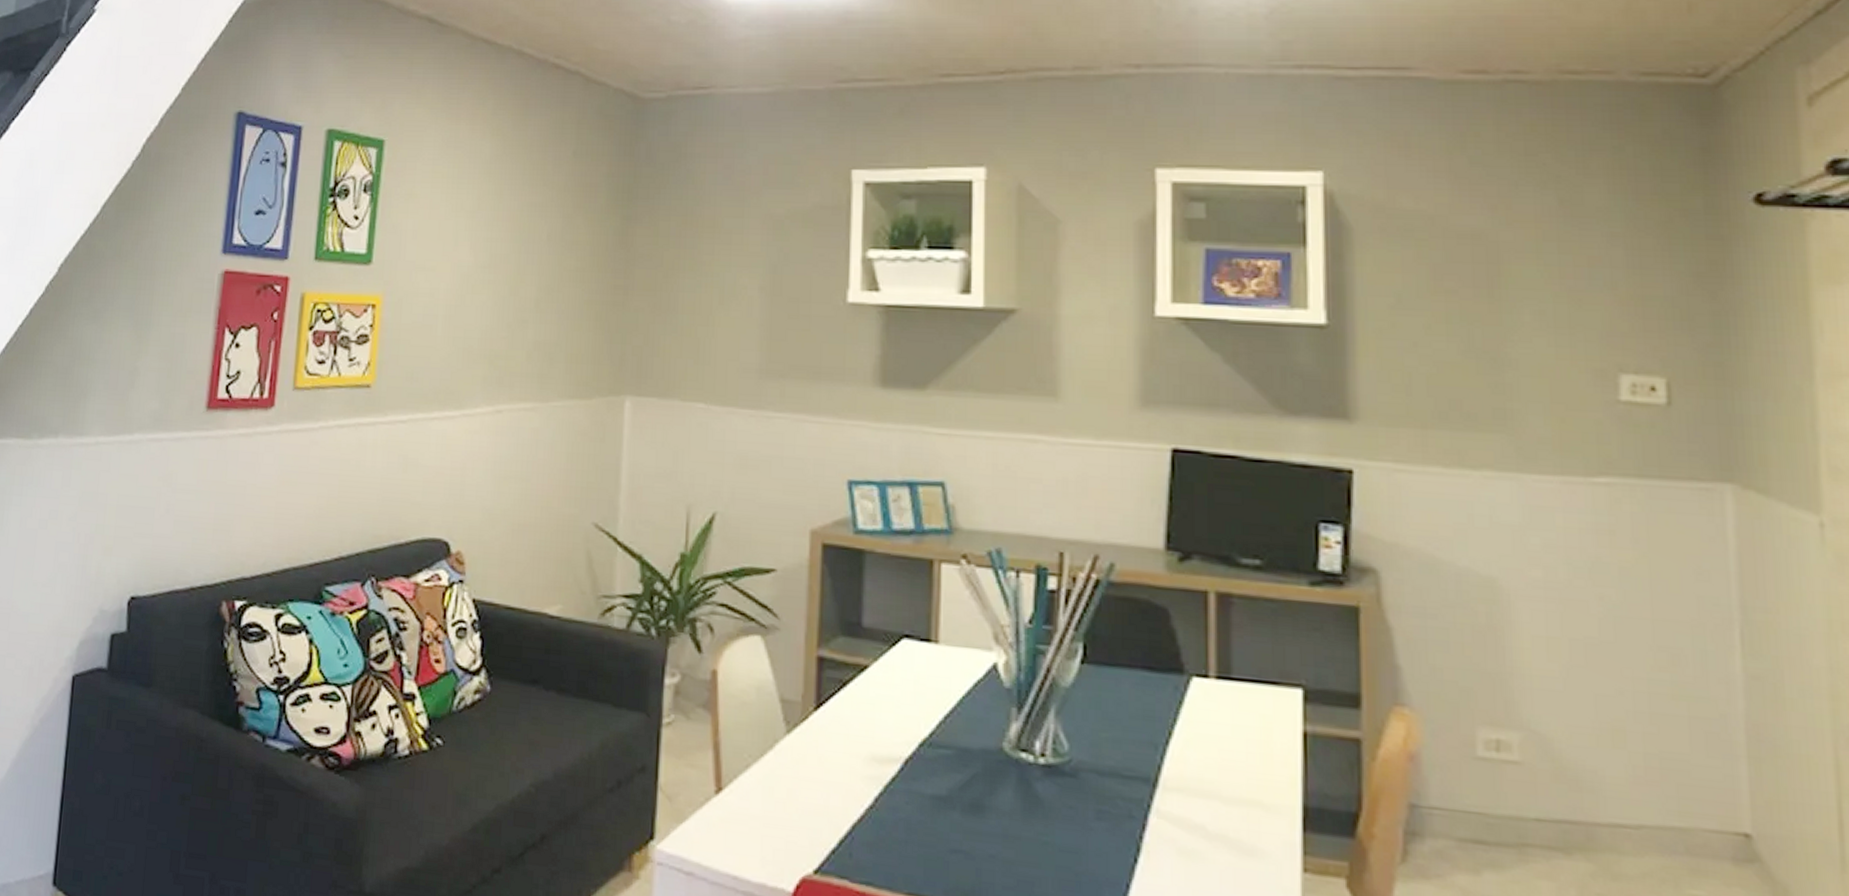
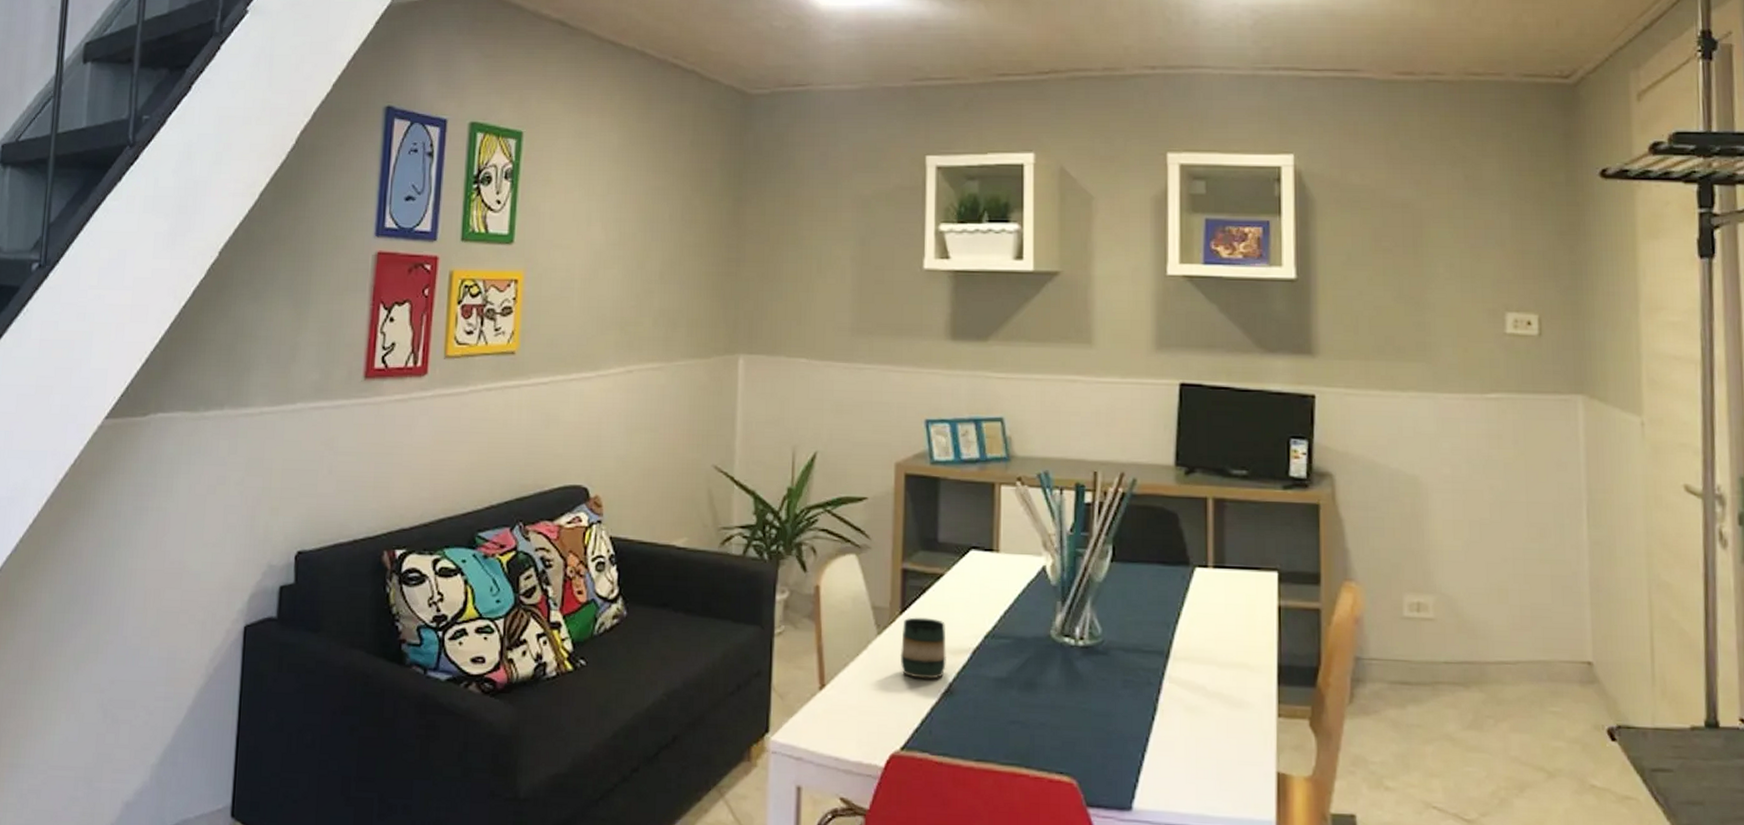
mug: none [814,714,871,791] -> present [900,617,946,679]

